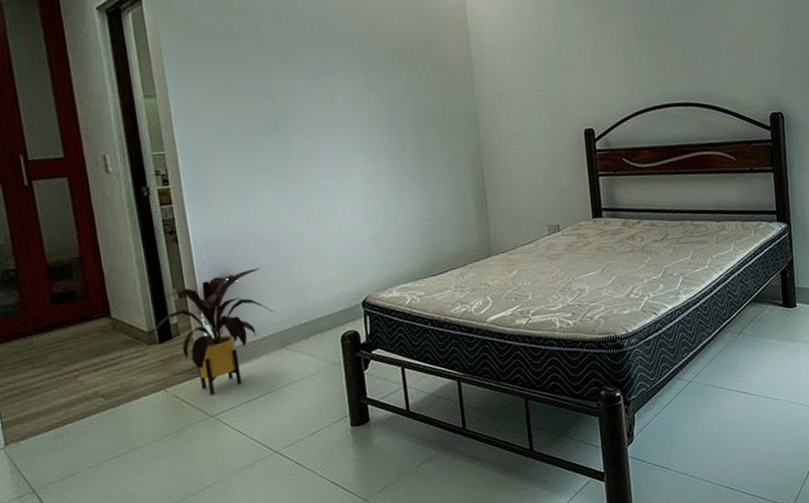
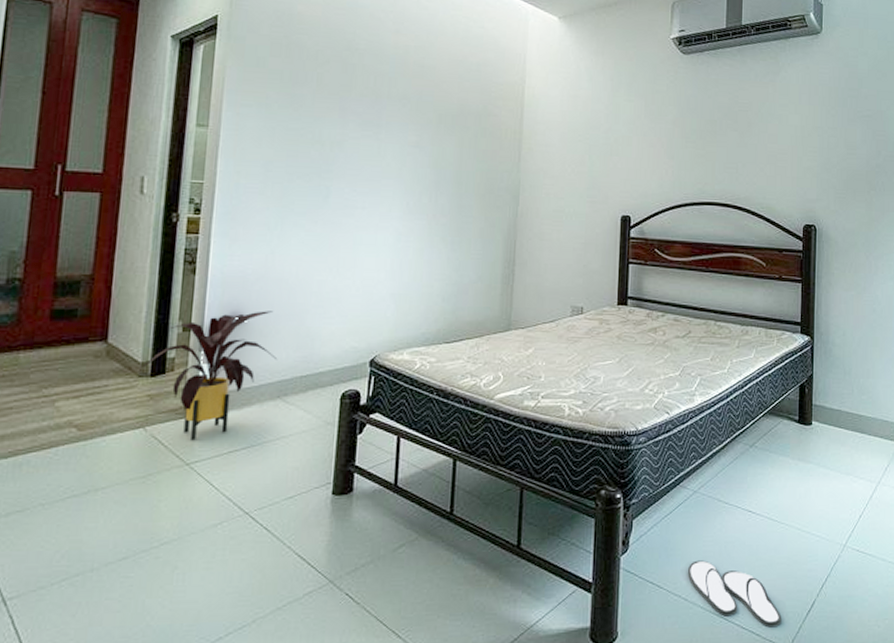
slippers: none [691,440,784,491] -> present [687,560,782,628]

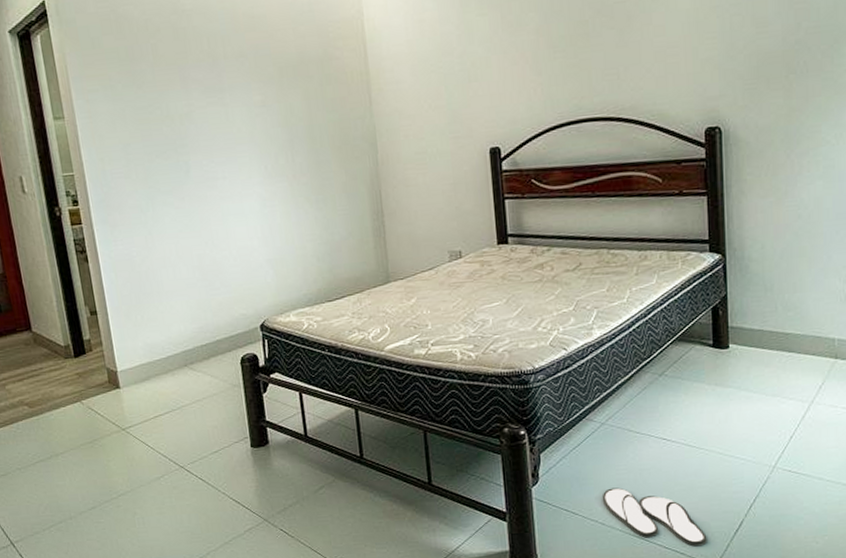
house plant: present [141,311,278,441] -> none [65,288,178,410]

